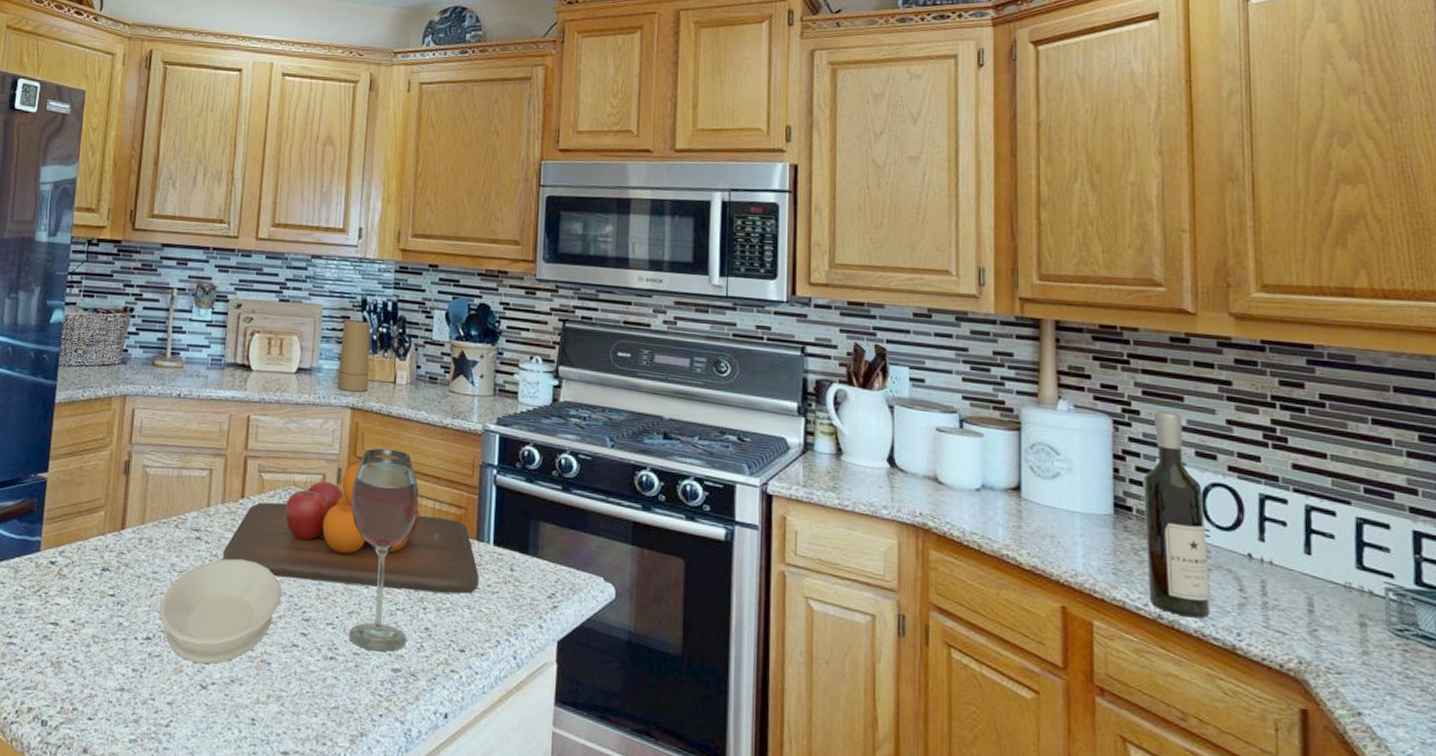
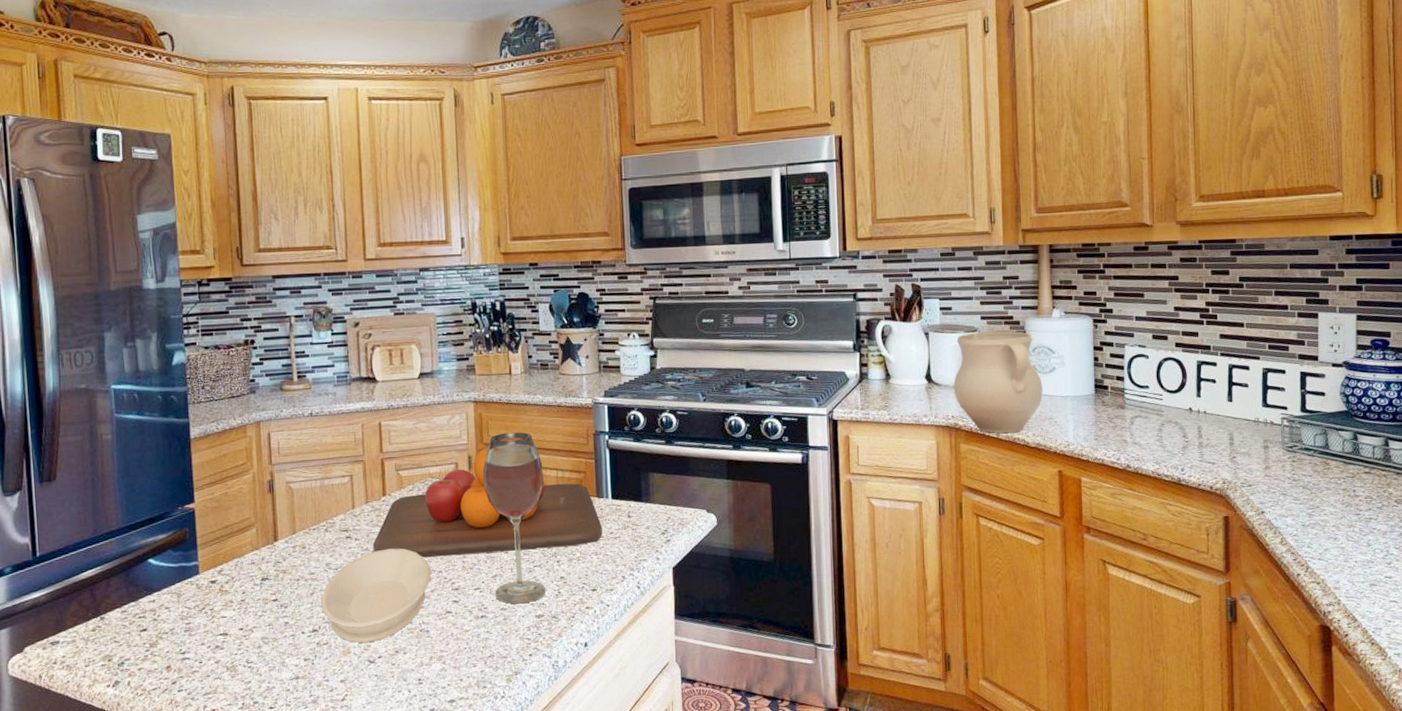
canister: present [338,320,371,392] -> none [457,323,486,388]
ceramic jug: none [923,413,1042,547] -> present [953,331,1043,434]
bottle: present [1142,410,1210,618] -> none [1115,306,1163,463]

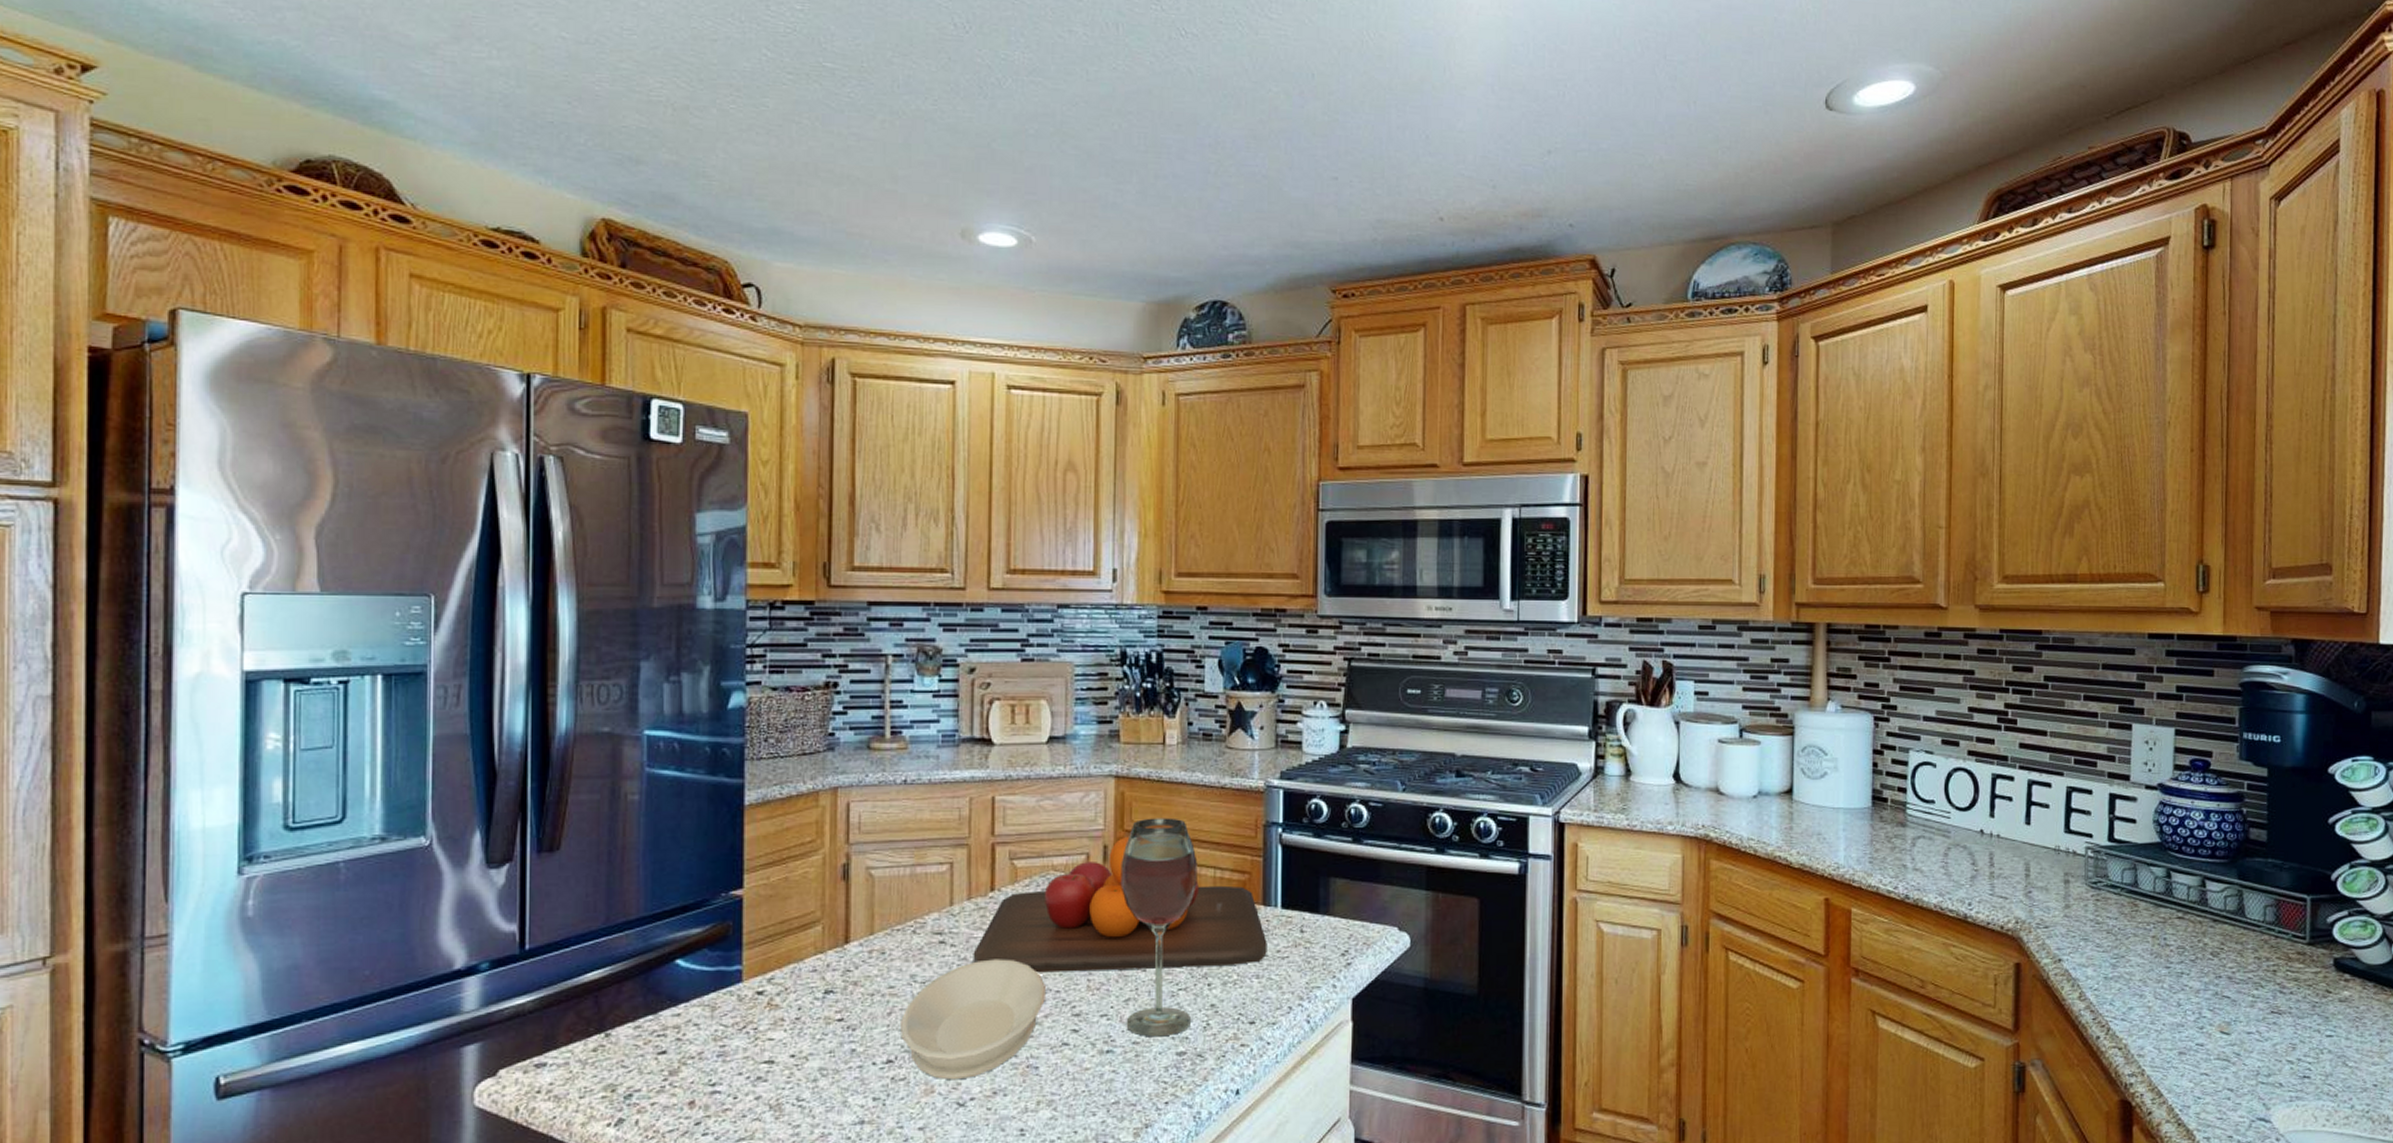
ceramic jug: present [953,331,1043,434] -> none [1706,724,1811,850]

